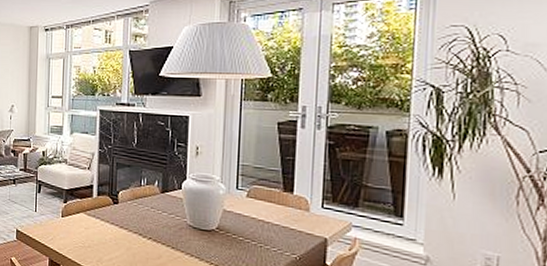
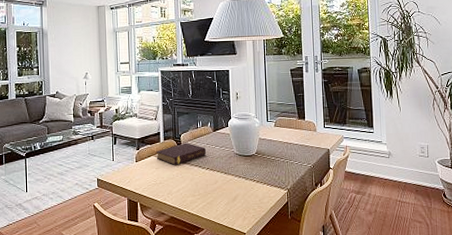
book: none [86,202,150,228] -> present [156,143,207,165]

